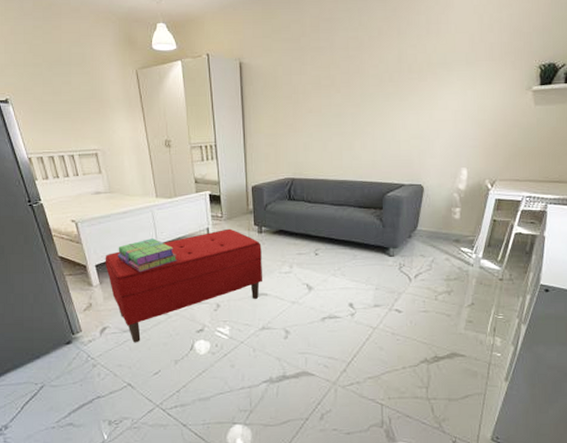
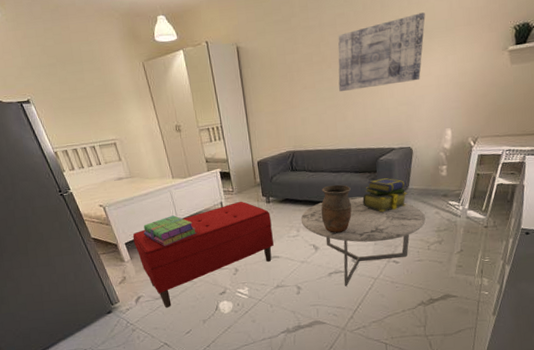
coffee table: none [295,234,435,334] -> present [300,196,426,287]
vase: none [318,219,353,273] -> present [321,184,352,233]
wall art: none [347,43,445,118] -> present [338,12,425,91]
stack of books: none [365,216,416,253] -> present [362,178,408,212]

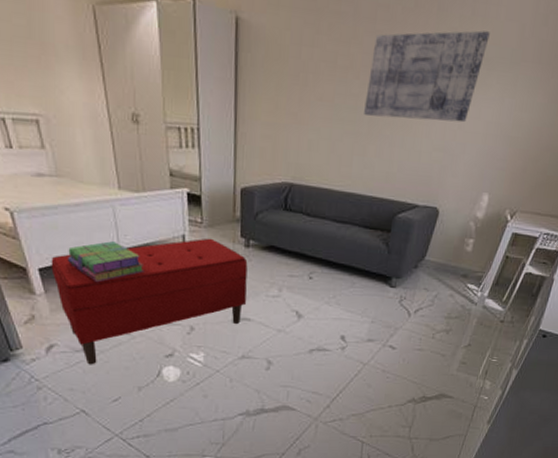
coffee table: present [300,196,426,287] -> none [285,258,438,369]
vase: present [321,184,352,233] -> none [312,238,355,301]
stack of books: present [362,178,408,212] -> none [367,241,424,284]

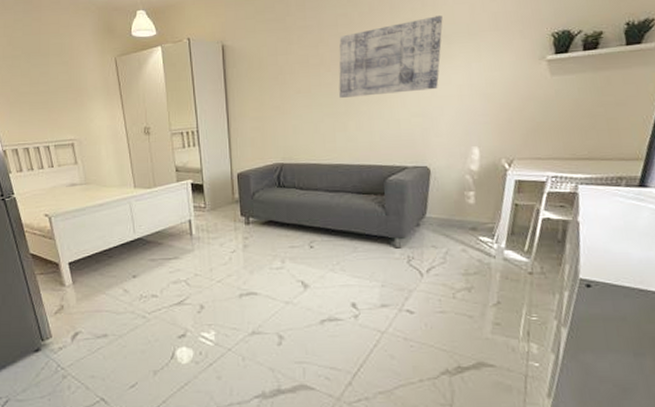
bench: present [51,238,248,365] -> none [78,220,251,351]
stack of books: present [67,241,145,283] -> none [92,232,157,271]

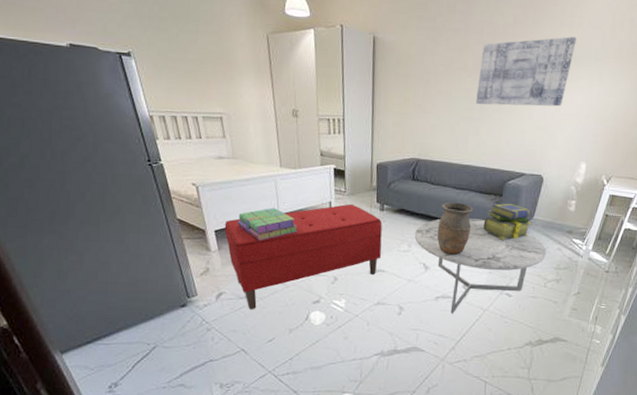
bench: none [78,220,251,351] -> present [224,204,382,310]
stack of books: none [92,232,157,271] -> present [237,208,298,241]
coffee table: none [287,223,450,340] -> present [414,218,547,314]
vase: none [313,207,353,268] -> present [437,202,473,255]
stack of books: none [366,203,425,245] -> present [483,203,532,239]

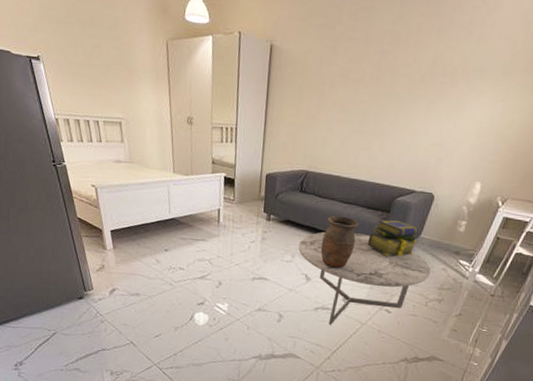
bench: present [224,204,382,310] -> none [119,212,268,307]
stack of books: present [237,208,298,241] -> none [131,212,187,243]
wall art: present [476,37,576,107] -> none [371,48,484,123]

